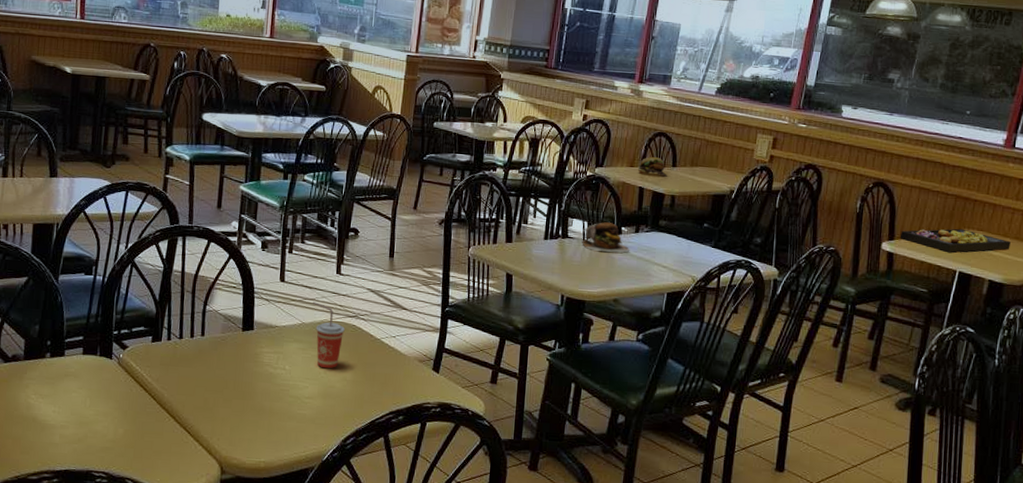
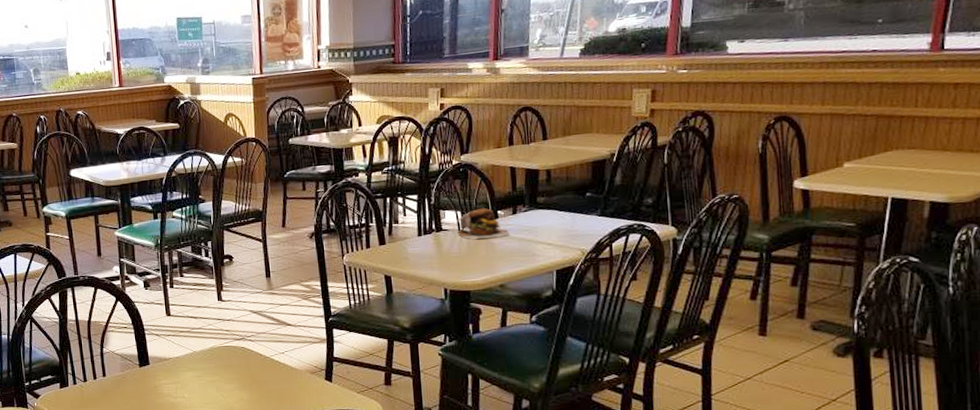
beverage cup: present [313,302,345,369] -> none [200,330,235,392]
burger: present [638,157,668,177] -> none [506,133,540,153]
food tray: present [899,228,1011,253] -> none [814,150,952,180]

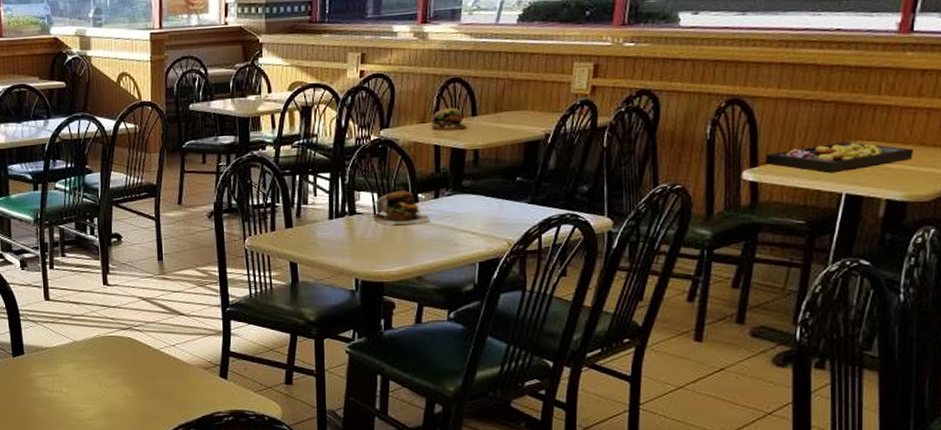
burger: none [506,133,540,153] -> present [431,108,468,130]
food tray: none [814,150,952,180] -> present [765,141,913,174]

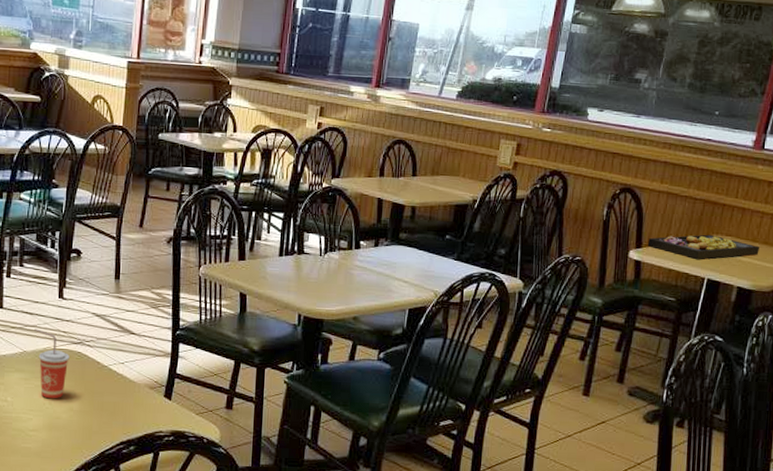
beverage cup: none [82,318,120,387] -> present [34,329,70,399]
burger: present [373,190,431,226] -> none [319,236,370,269]
burger: present [431,108,468,130] -> none [377,166,408,187]

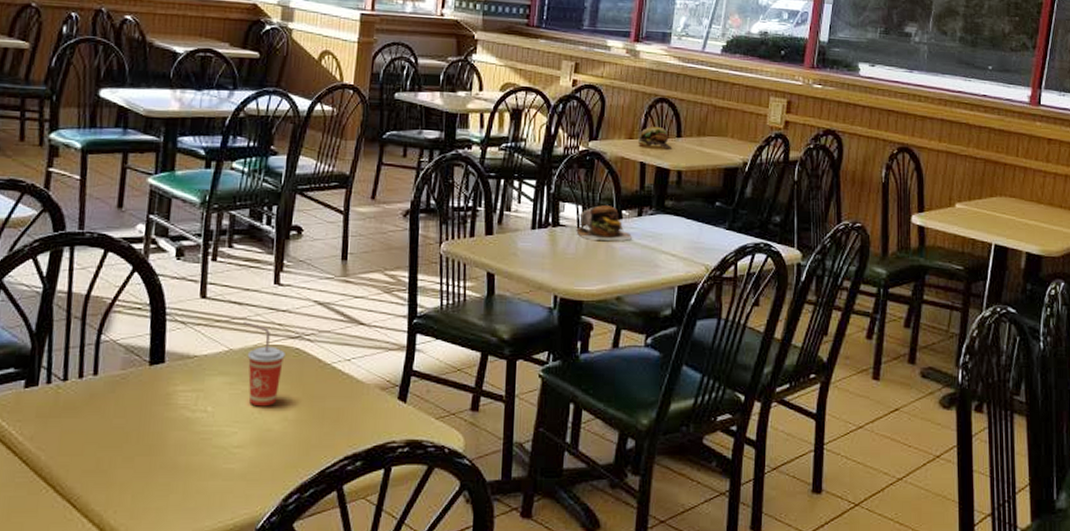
burger: none [319,236,370,269] -> present [576,205,633,242]
burger: none [377,166,408,187] -> present [638,127,673,149]
food tray: present [647,234,759,260] -> none [930,196,1045,224]

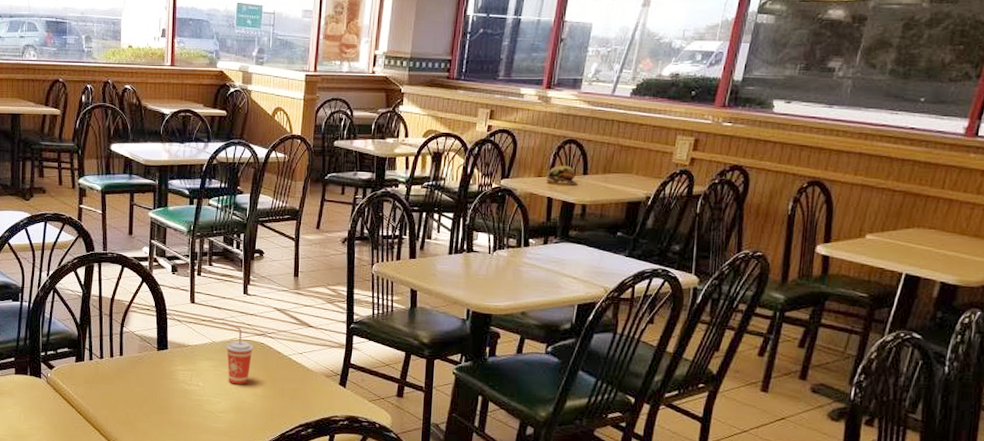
burger: present [576,205,633,242] -> none [487,235,538,266]

